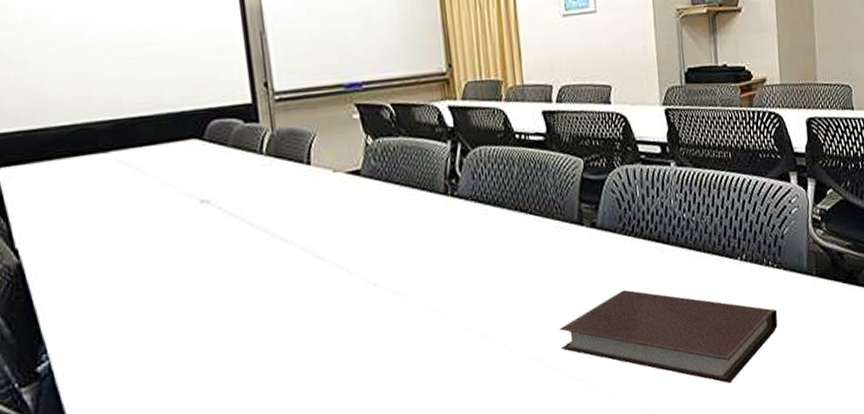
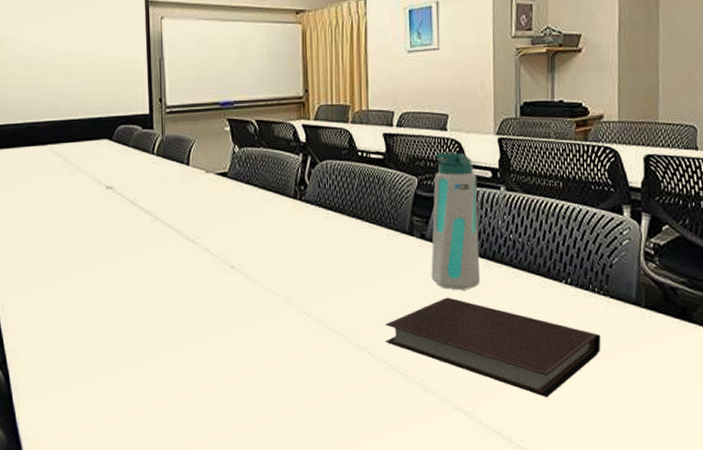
water bottle: none [601,128,657,281] -> present [431,152,481,290]

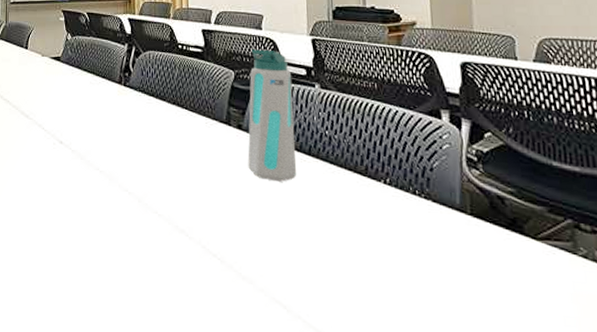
notebook: present [385,297,601,398] -> none [203,187,425,300]

